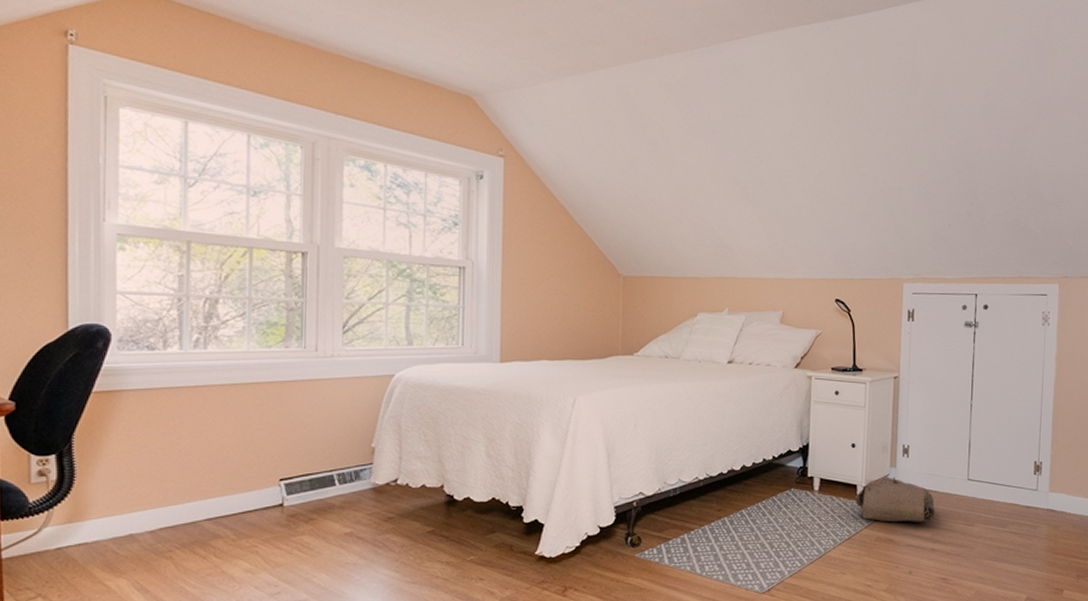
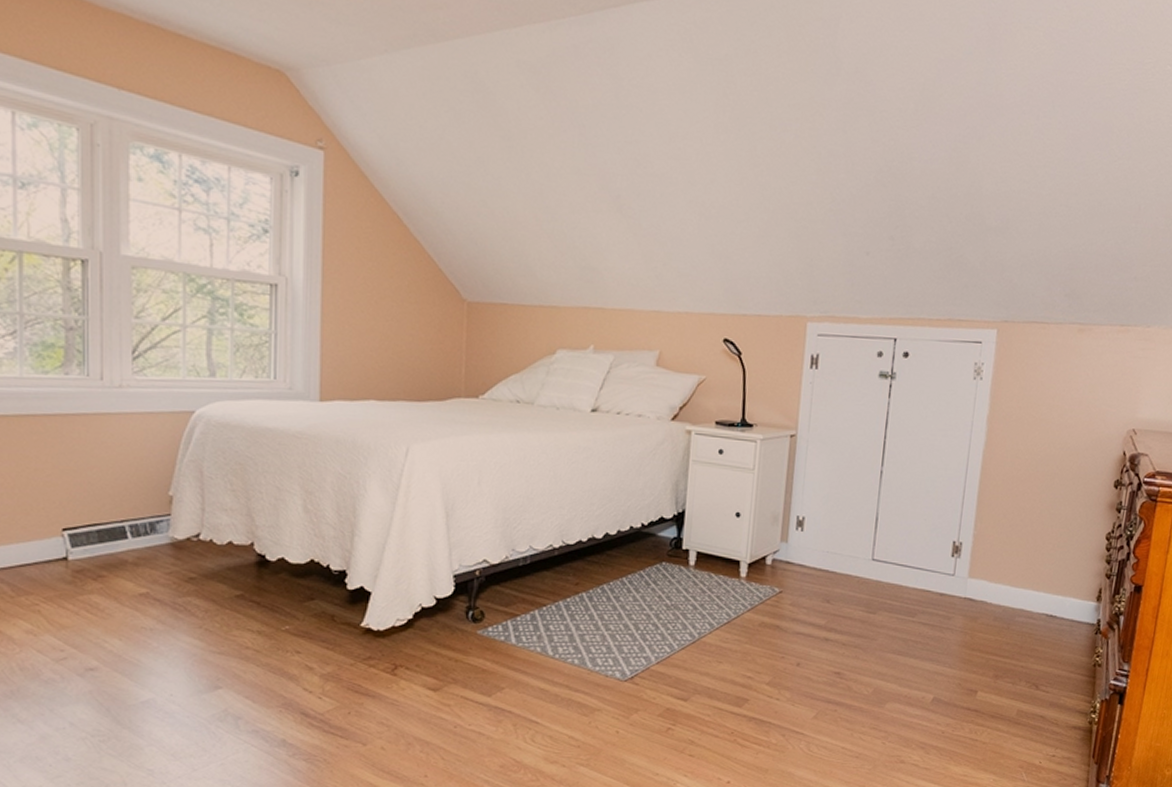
bag: present [853,476,935,522] -> none [735,552,832,607]

